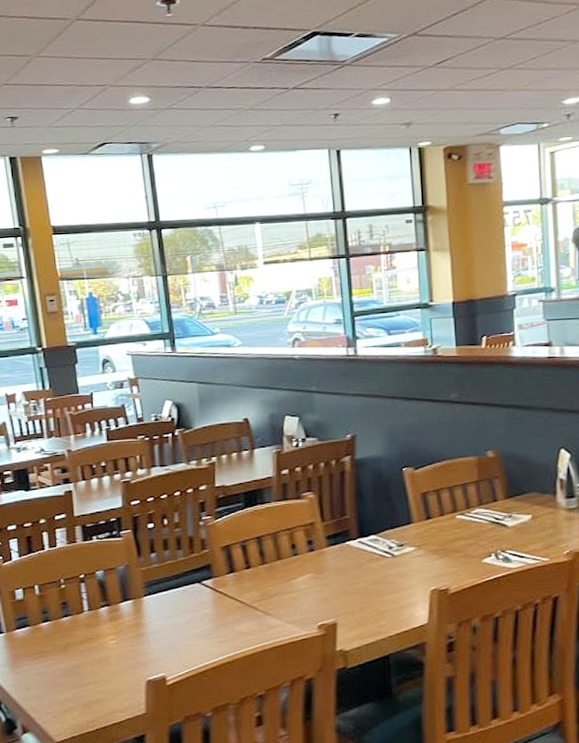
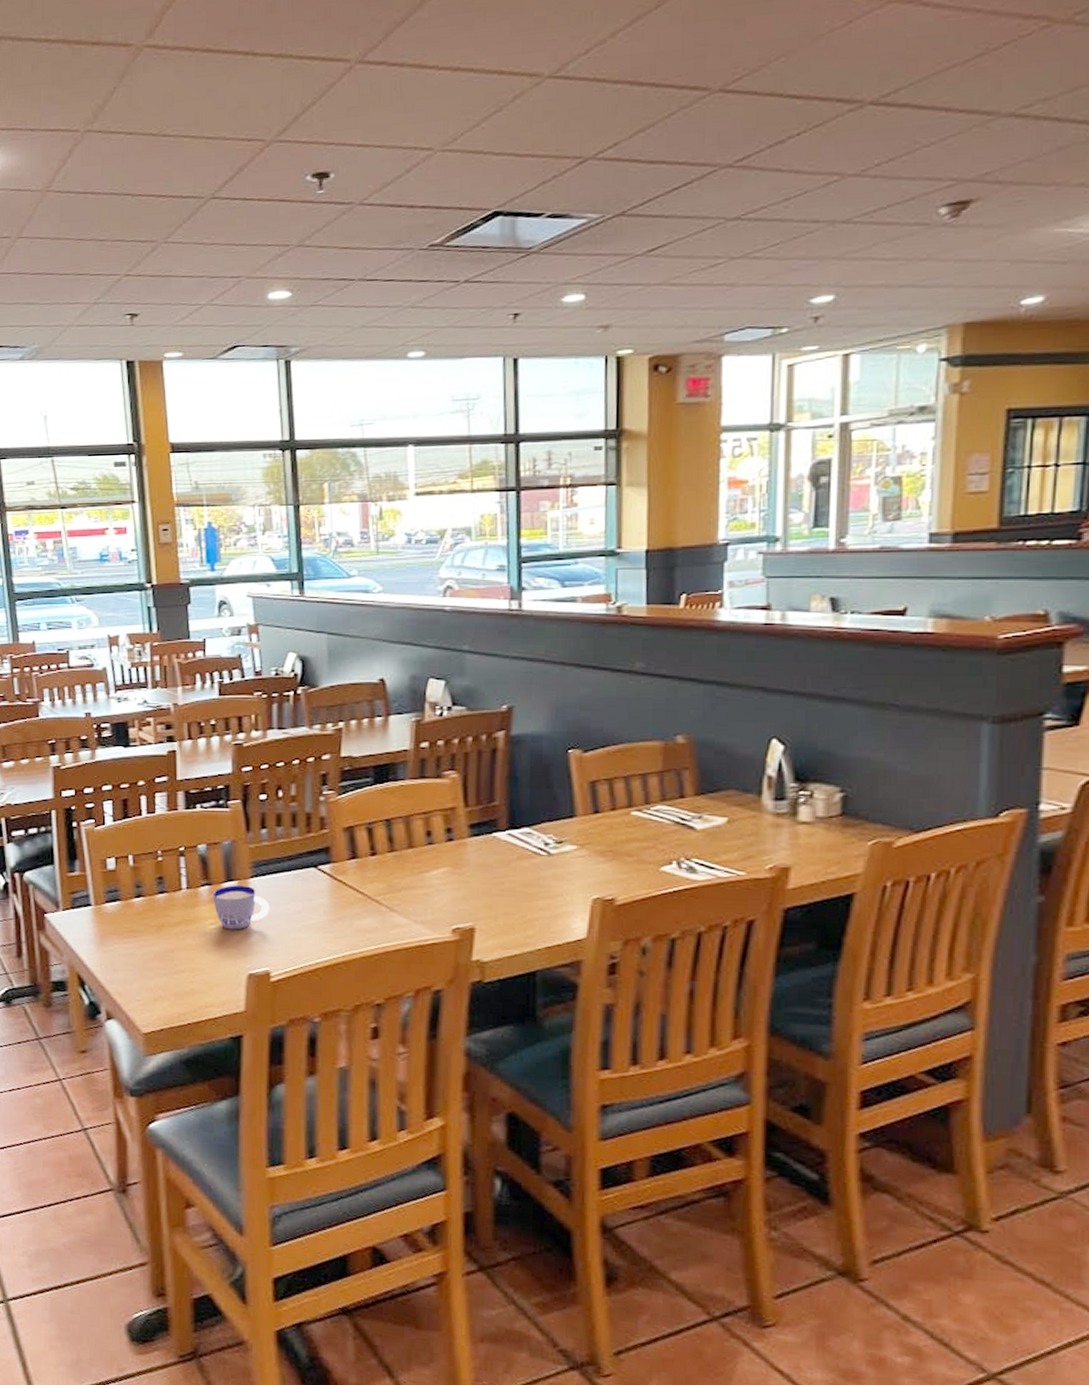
cup: none [111,604,163,643] -> present [213,885,271,930]

